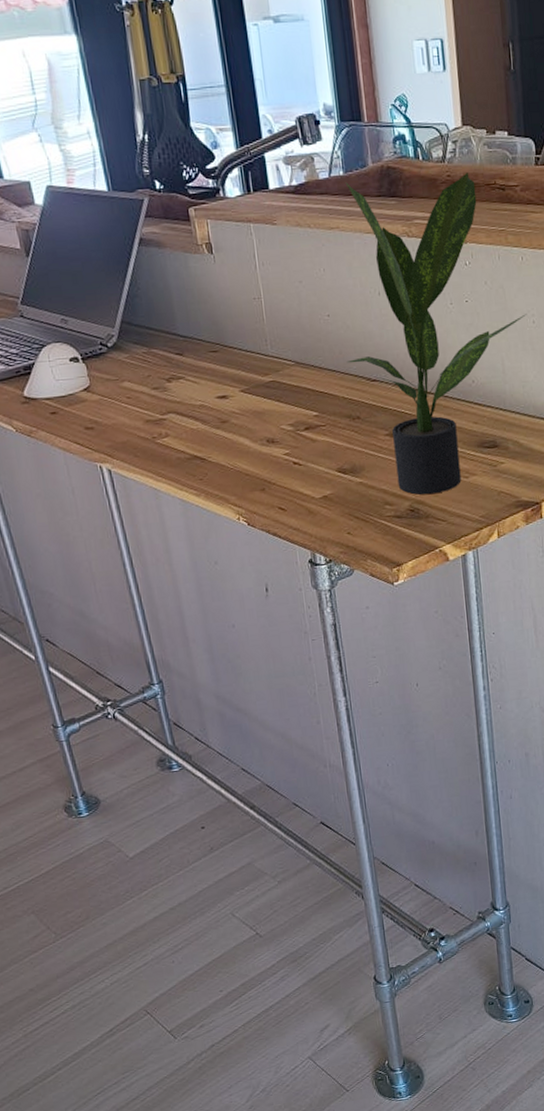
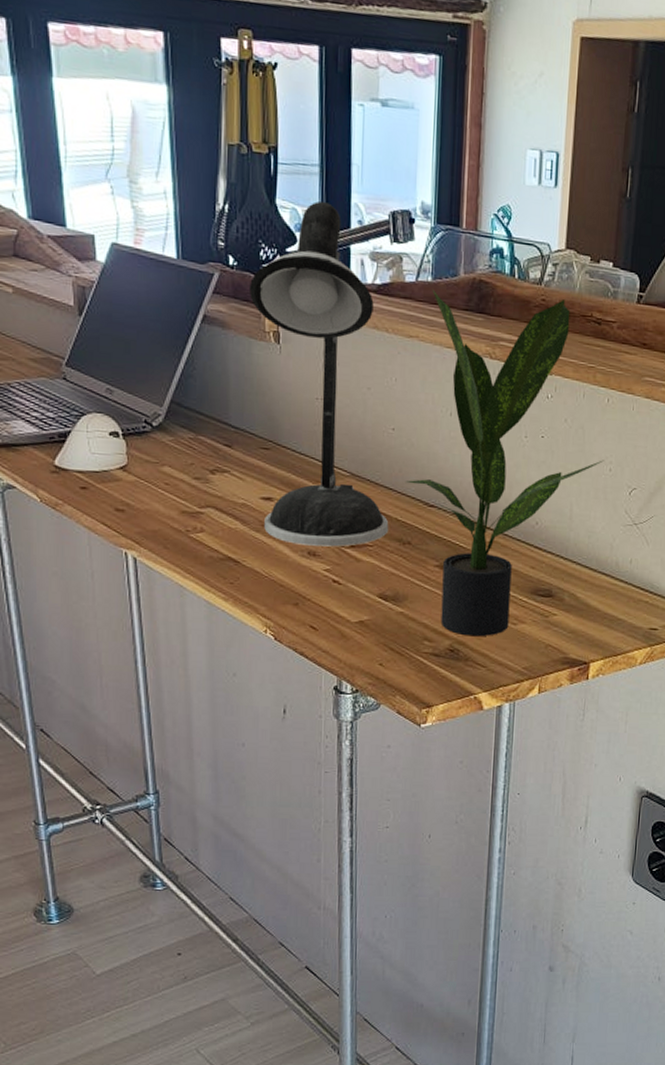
desk lamp: none [177,118,338,435] -> present [248,201,389,547]

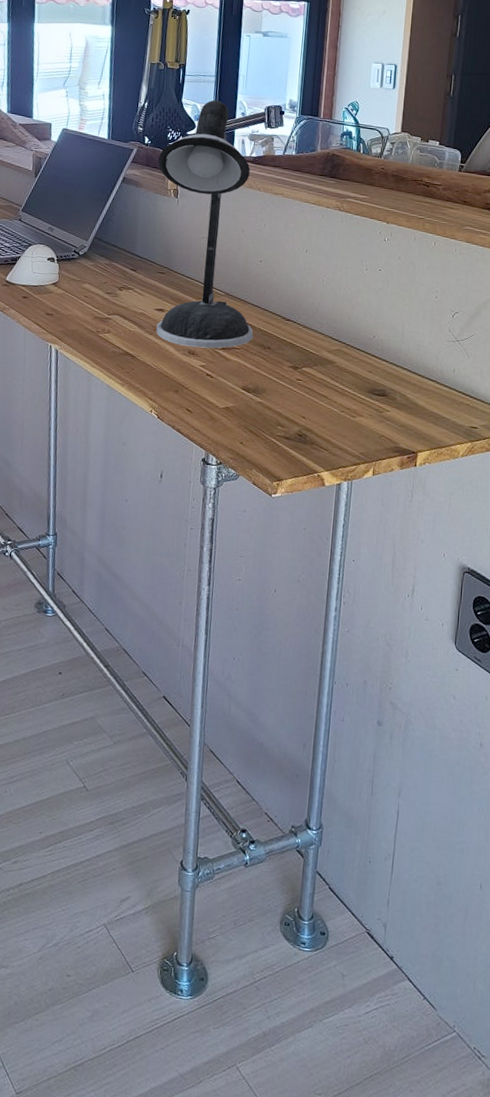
potted plant: present [405,289,605,637] -> none [268,161,432,425]

